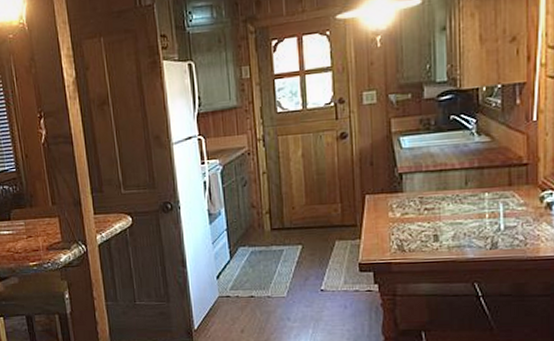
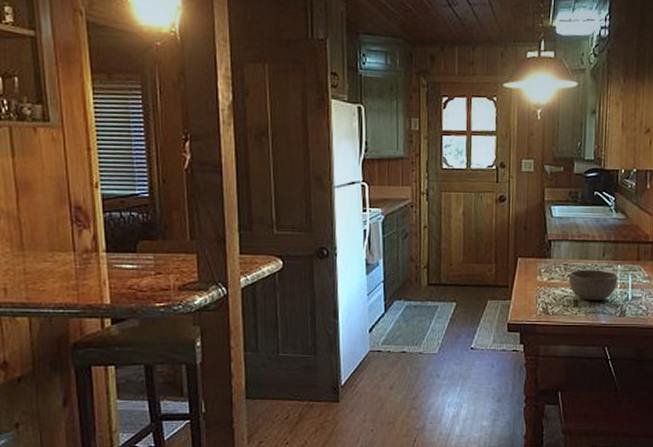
bowl: none [425,200,486,235] -> present [568,269,618,301]

